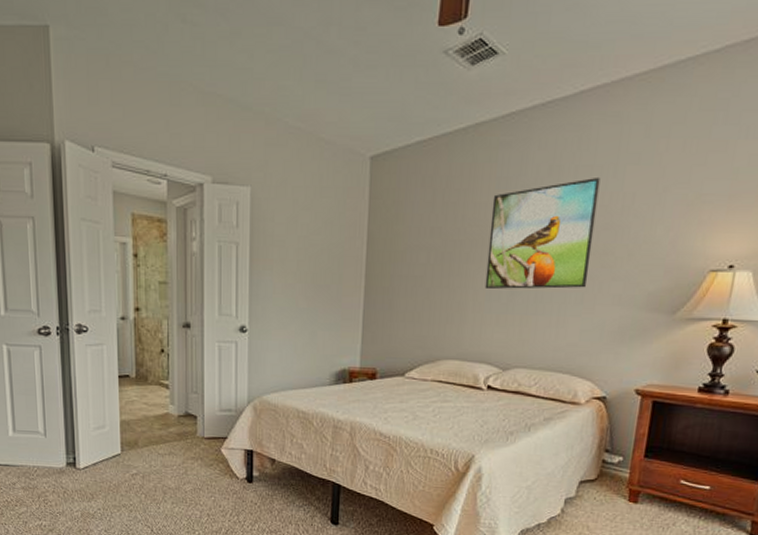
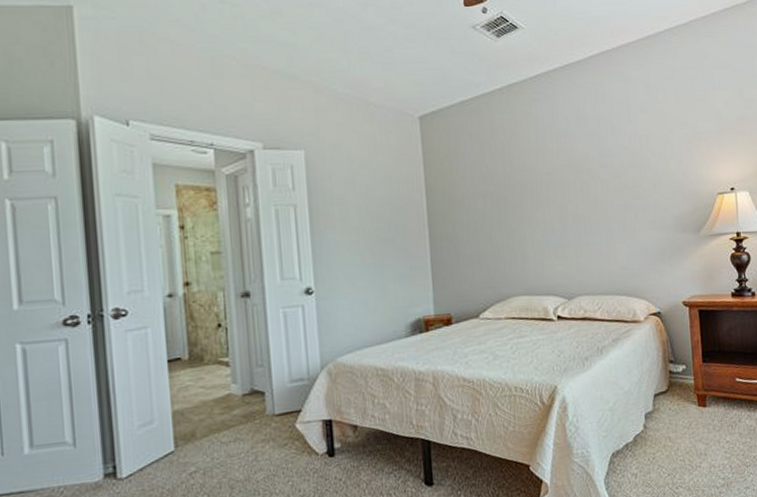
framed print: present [484,176,600,290] -> none [533,123,626,227]

